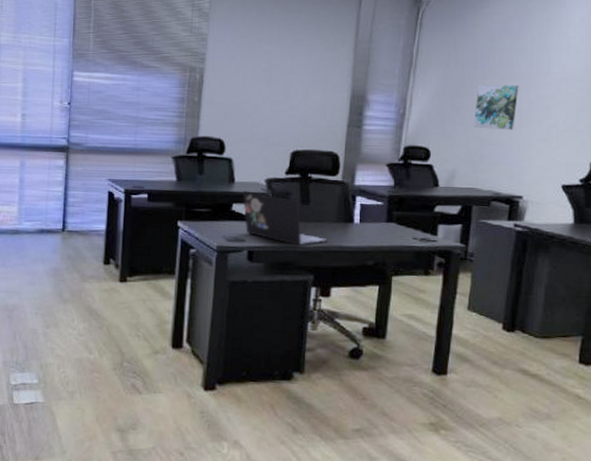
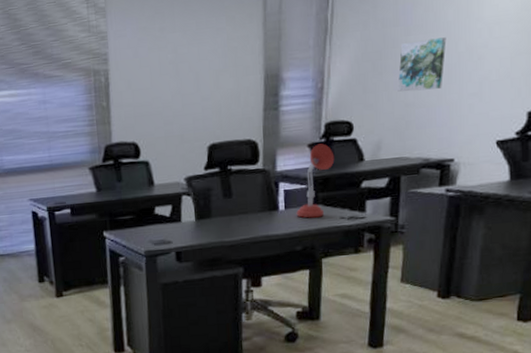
laptop: present [242,191,328,246] -> none [163,192,254,241]
desk lamp: none [370,165,411,235] -> present [296,143,335,218]

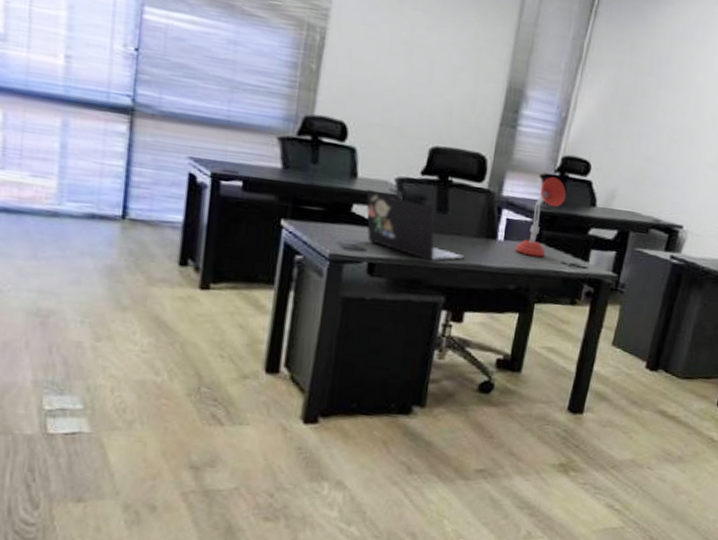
laptop: none [163,192,254,241] -> present [366,189,465,262]
wall art: present [397,37,447,92] -> none [640,95,694,152]

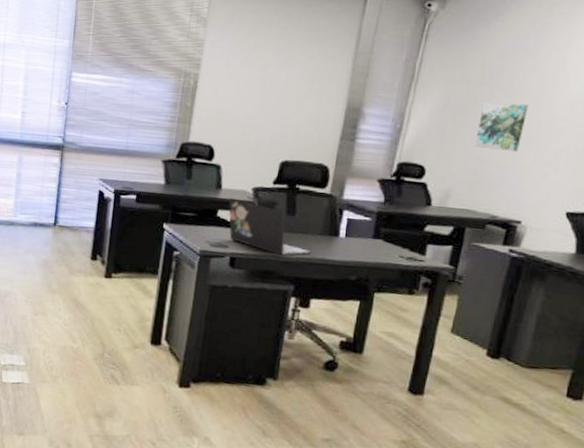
desk lamp: present [515,176,567,258] -> none [355,181,403,252]
wall art: none [640,95,694,152] -> present [474,102,529,153]

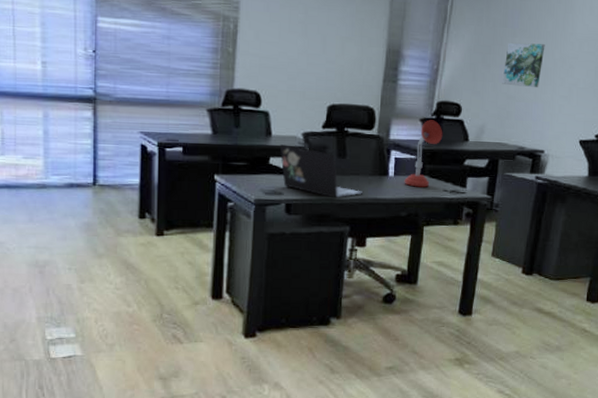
desk lamp: none [355,181,403,252] -> present [404,120,443,187]

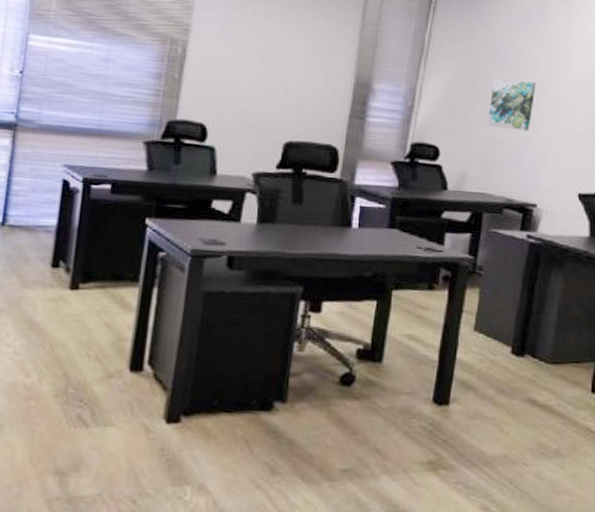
laptop: present [279,144,364,198] -> none [225,186,321,252]
desk lamp: present [404,120,443,187] -> none [370,163,418,243]

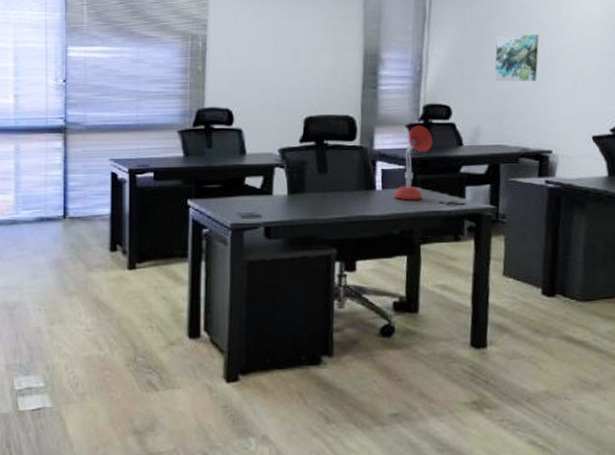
desk lamp: none [370,163,418,243] -> present [394,125,433,201]

